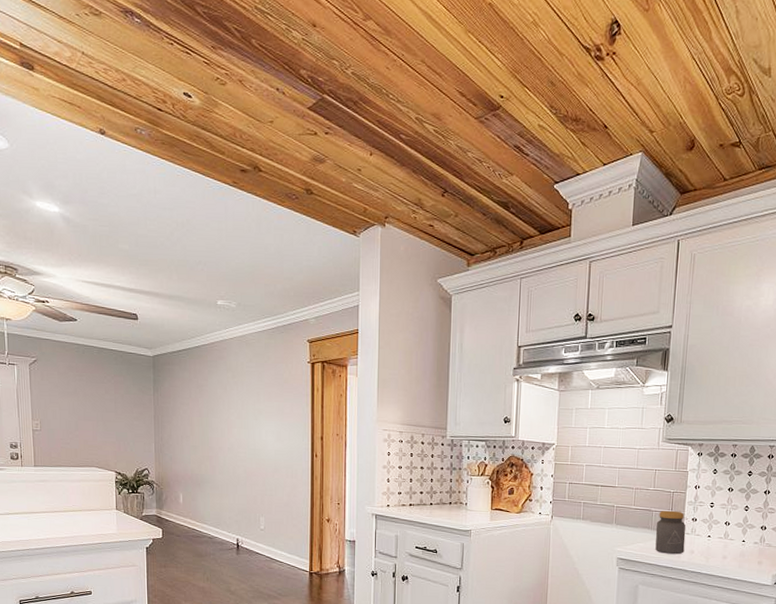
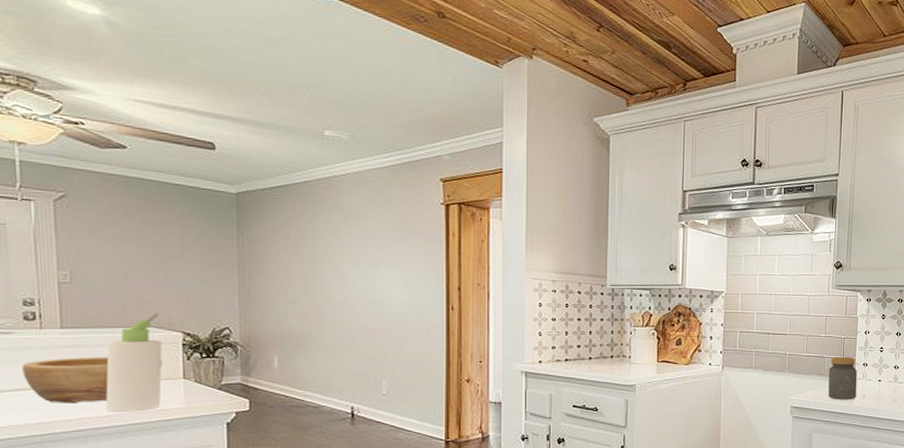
bowl: none [10,489,102,526] -> present [22,356,163,403]
bottle: none [64,456,102,535] -> present [105,313,162,412]

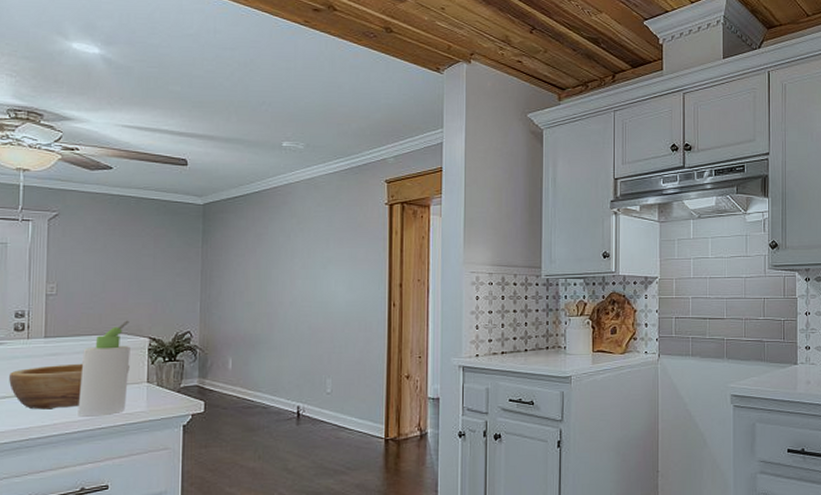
jar: present [828,356,858,400] -> none [769,339,800,387]

